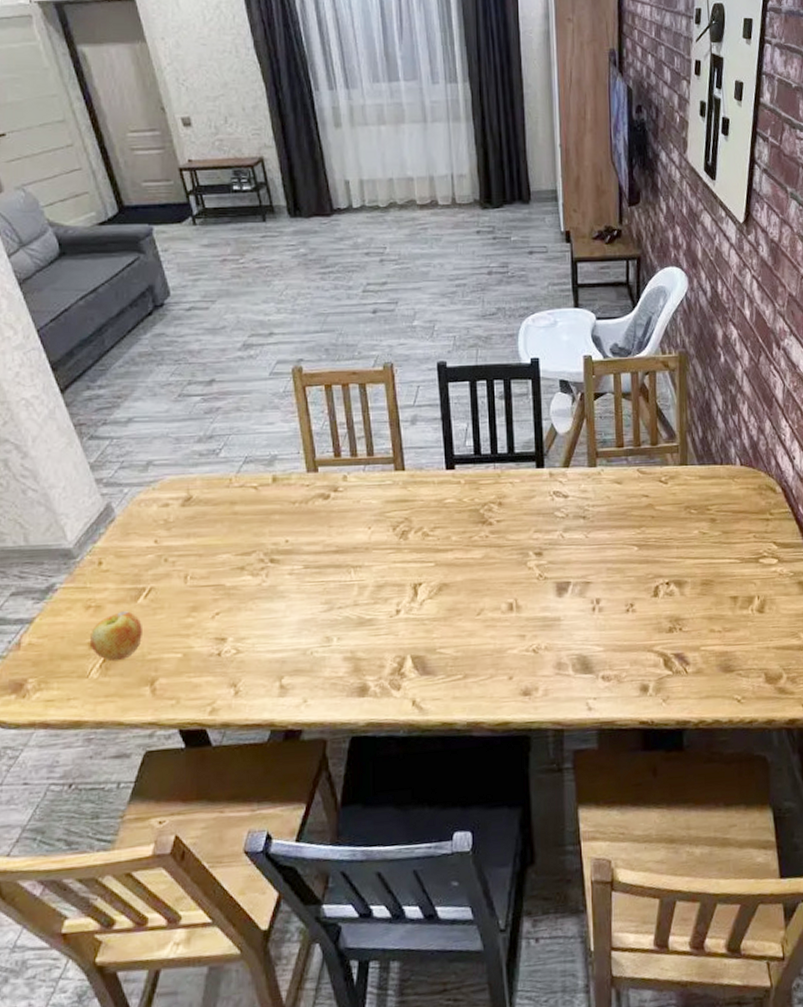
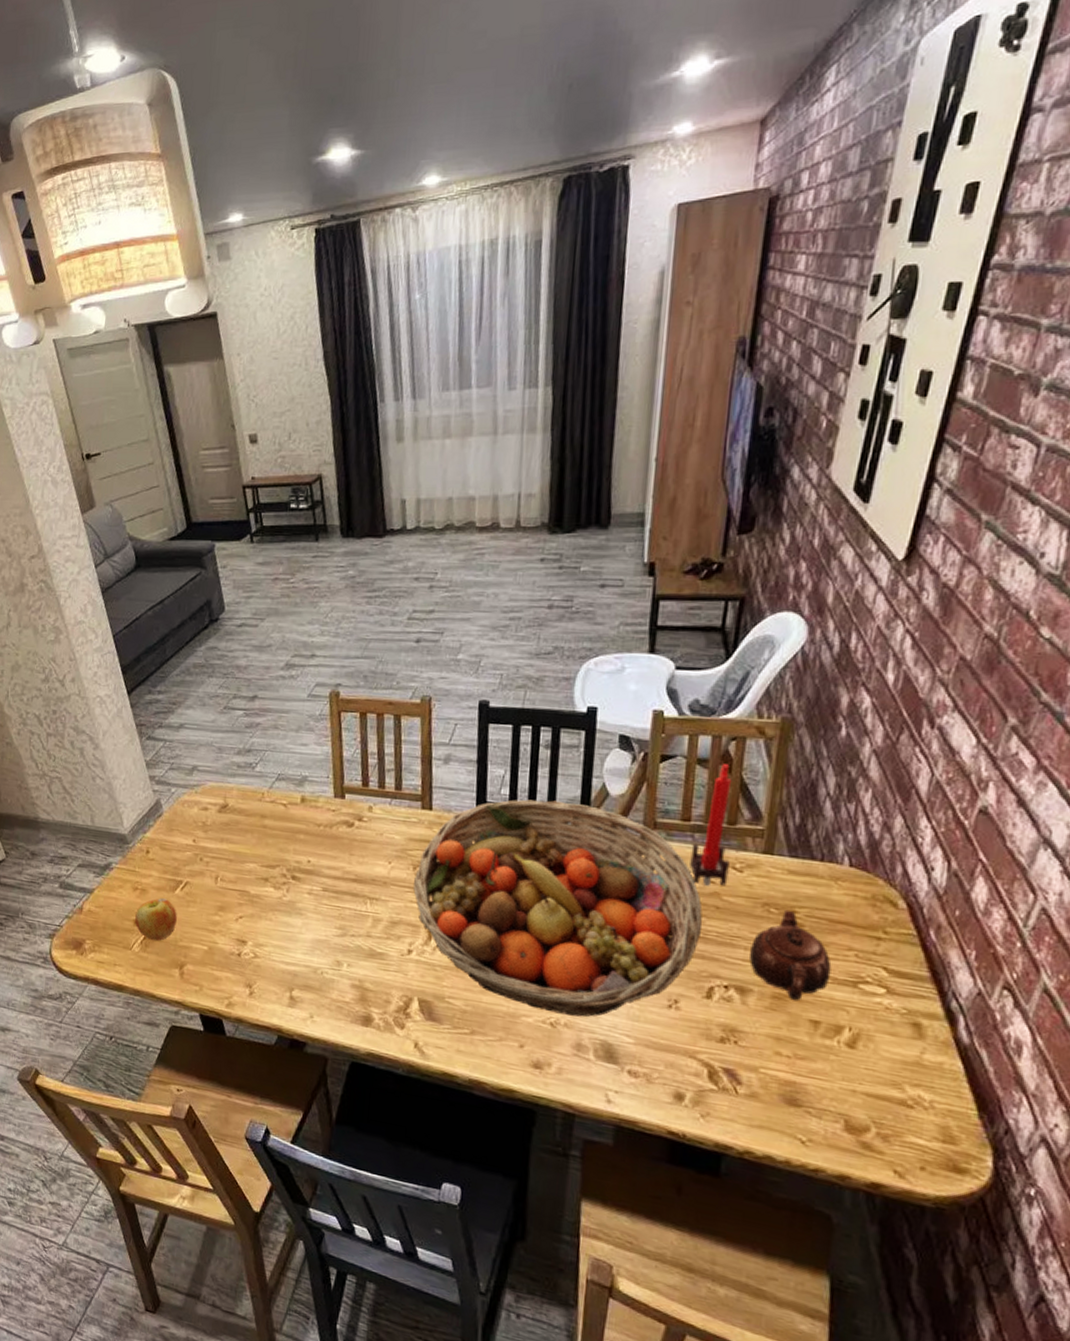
fruit basket: none [395,445,644,640] -> present [413,799,703,1017]
candle: none [627,395,657,500] -> present [690,764,732,886]
teapot: none [681,508,740,584] -> present [749,909,832,1001]

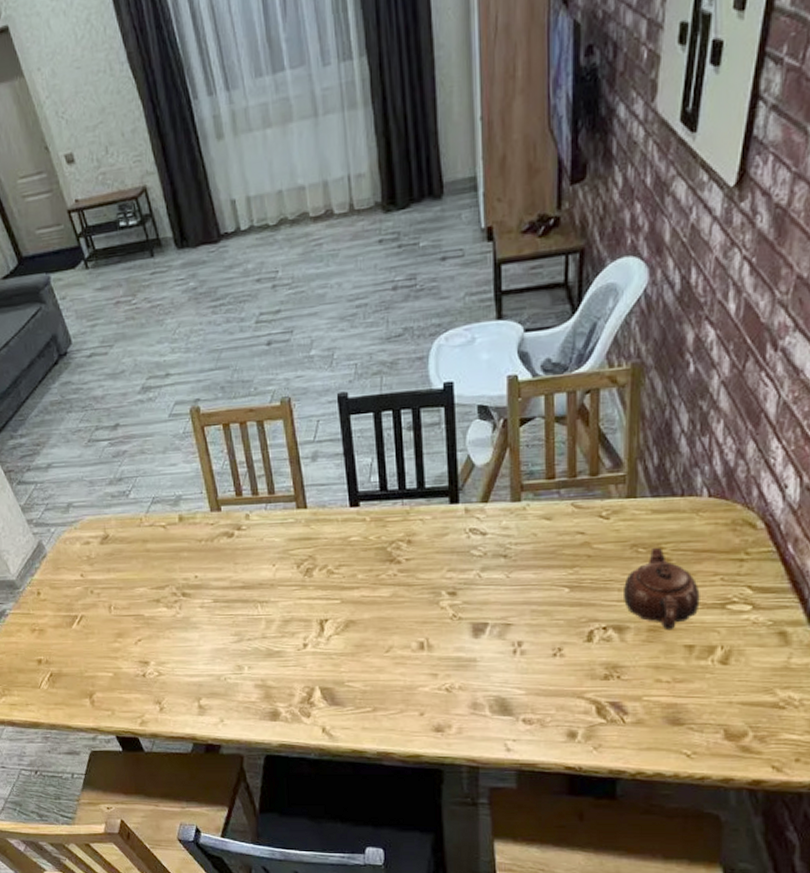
apple: present [135,898,177,942] -> none [38,635,79,676]
fruit basket: present [413,799,703,1017] -> none [299,479,577,679]
candle: present [690,764,732,886] -> none [559,418,596,538]

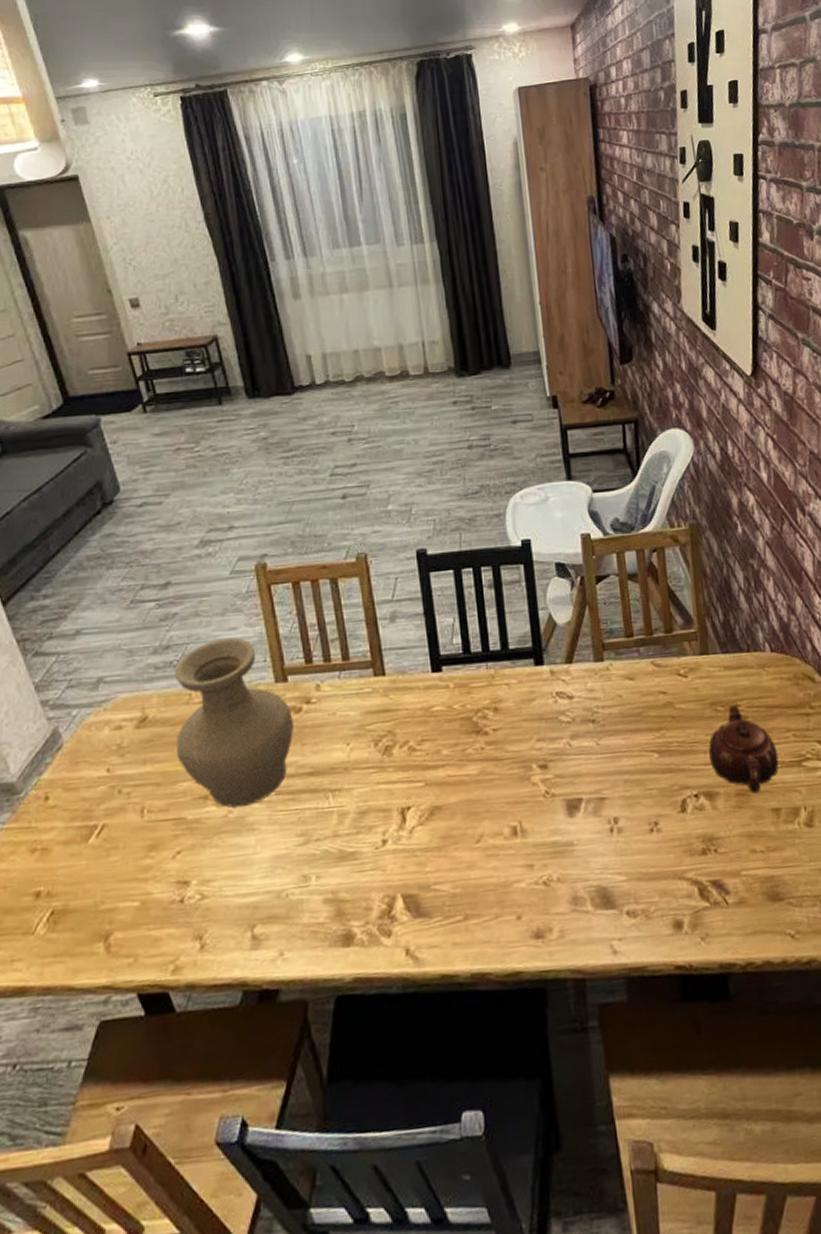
vase: none [127,472,227,611] -> present [175,637,294,809]

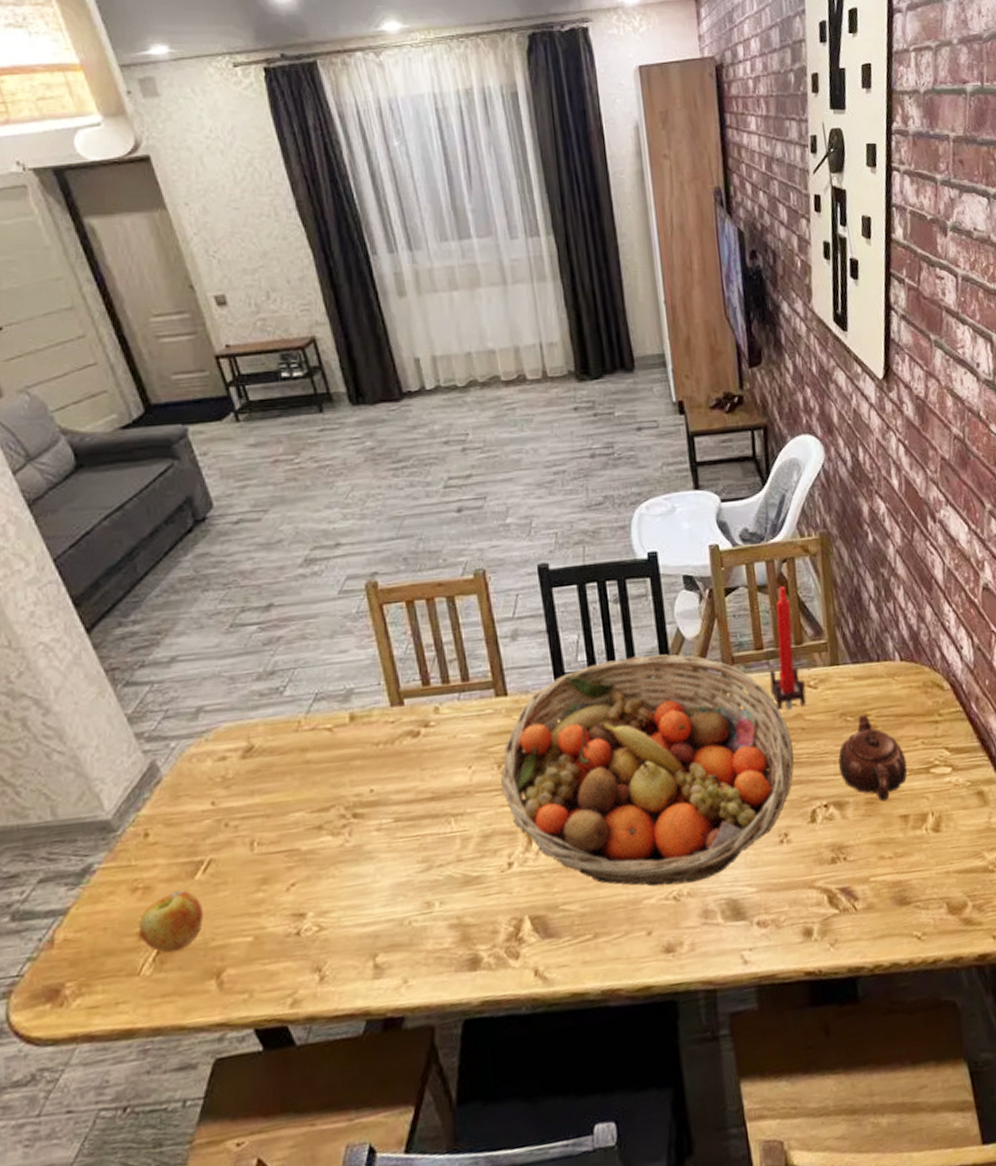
apple: none [36,853,94,914] -> present [139,890,203,954]
vase: present [175,637,294,809] -> none [282,660,412,837]
fruit basket: none [377,639,664,871] -> present [501,654,794,887]
candle: none [639,575,677,698] -> present [769,586,807,711]

